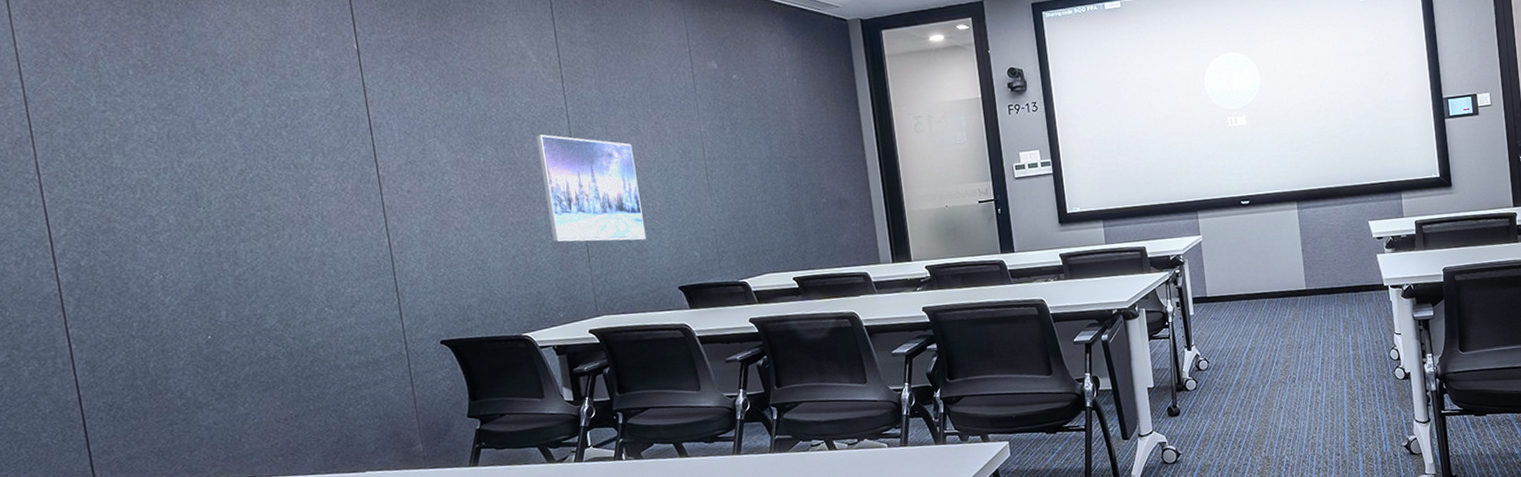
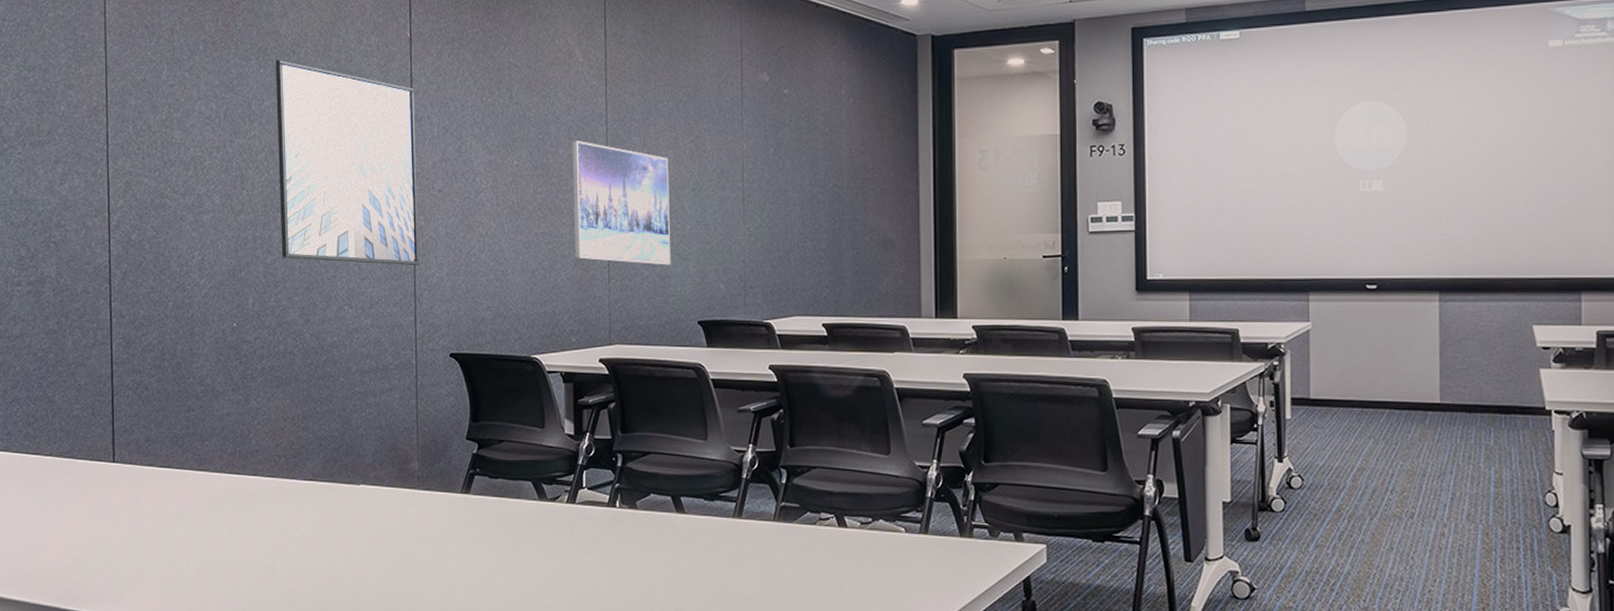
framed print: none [216,78,398,269] -> present [275,59,420,266]

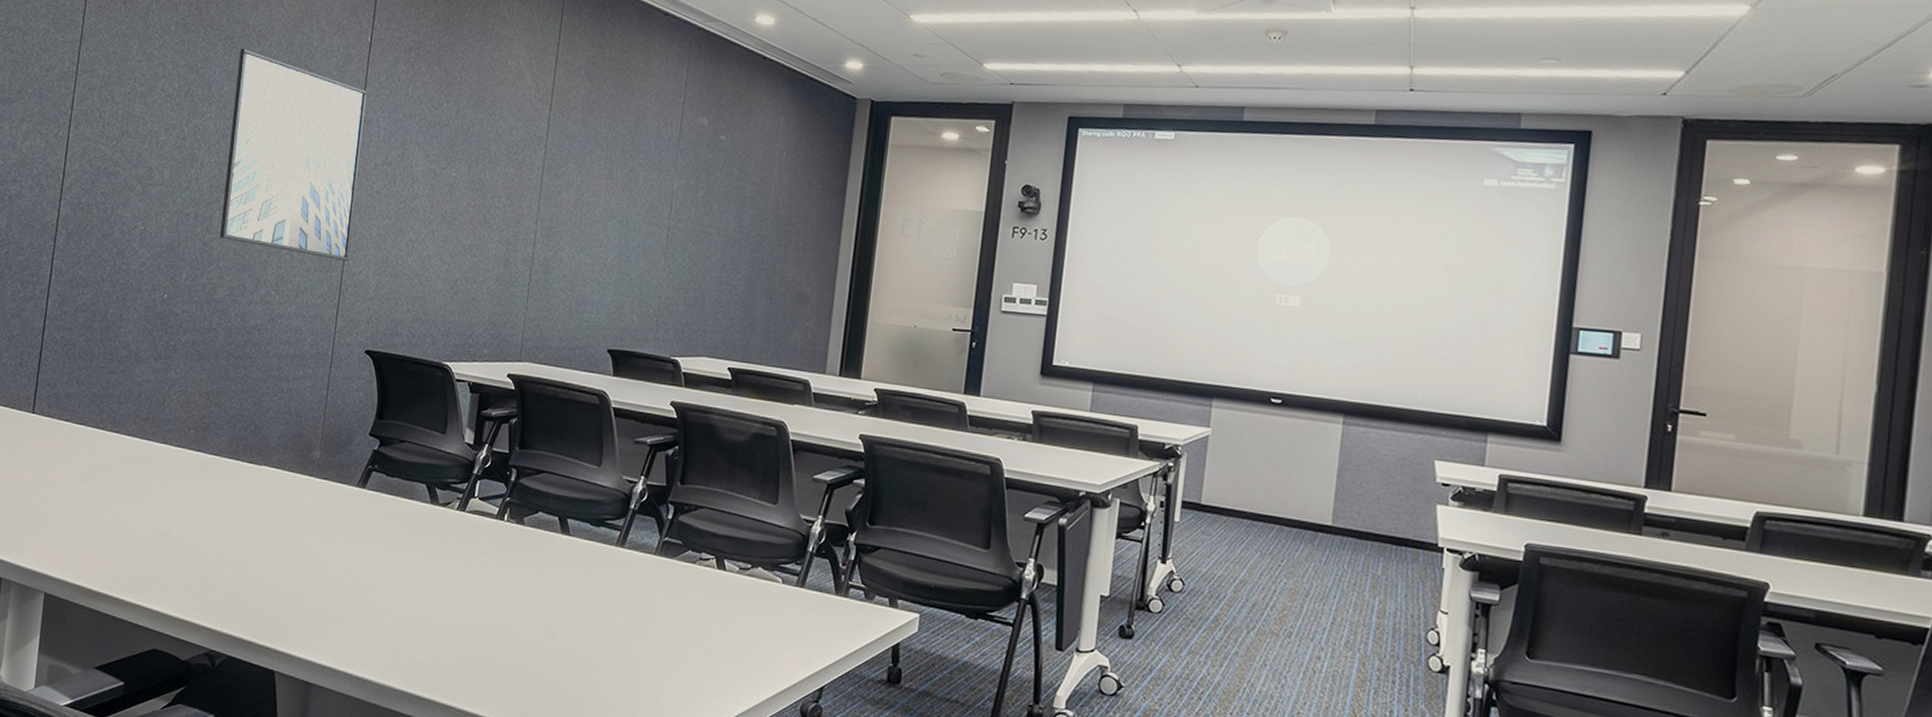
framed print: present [572,141,671,265] -> none [498,160,601,292]

